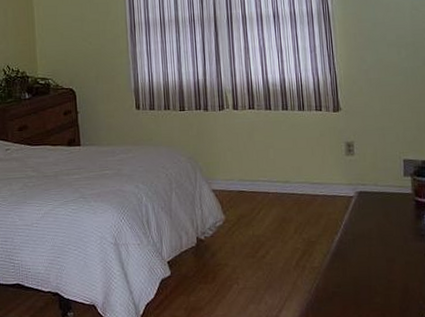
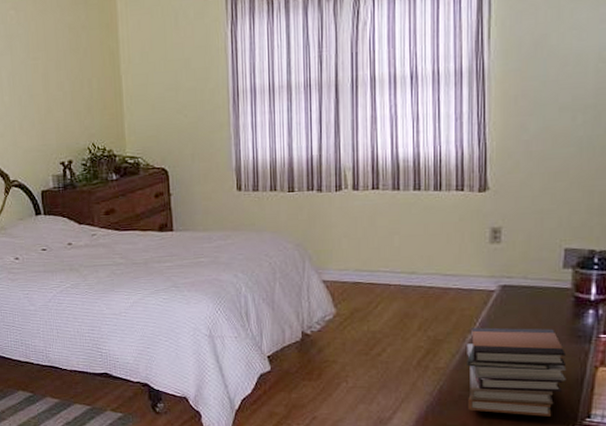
book stack: none [335,229,417,309] -> present [467,327,567,417]

